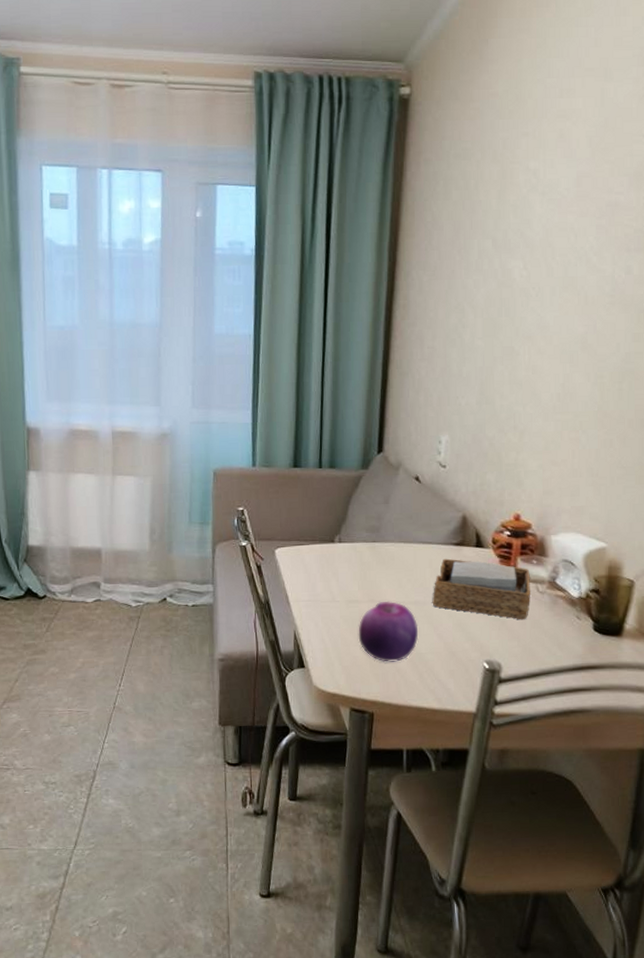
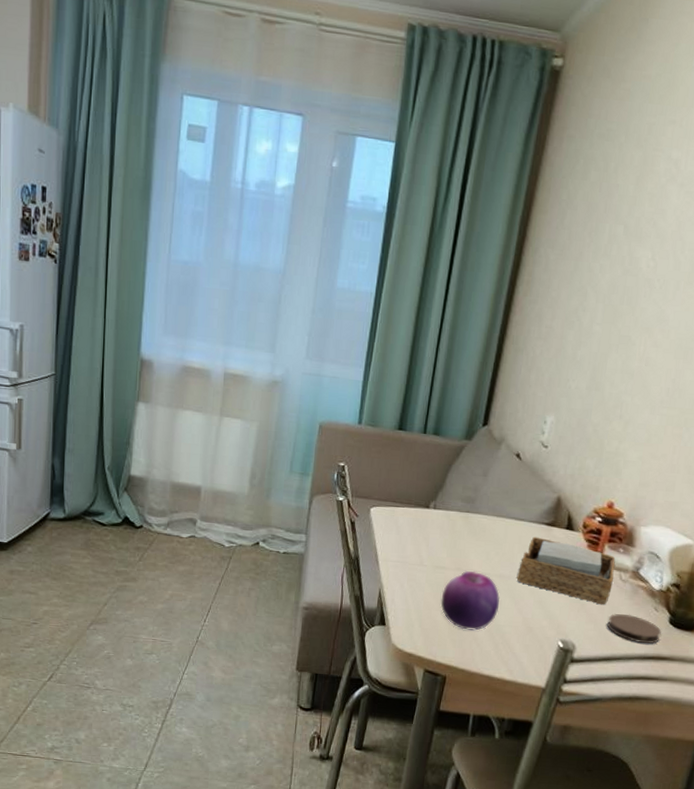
coaster: none [531,626,587,655] -> present [607,614,661,644]

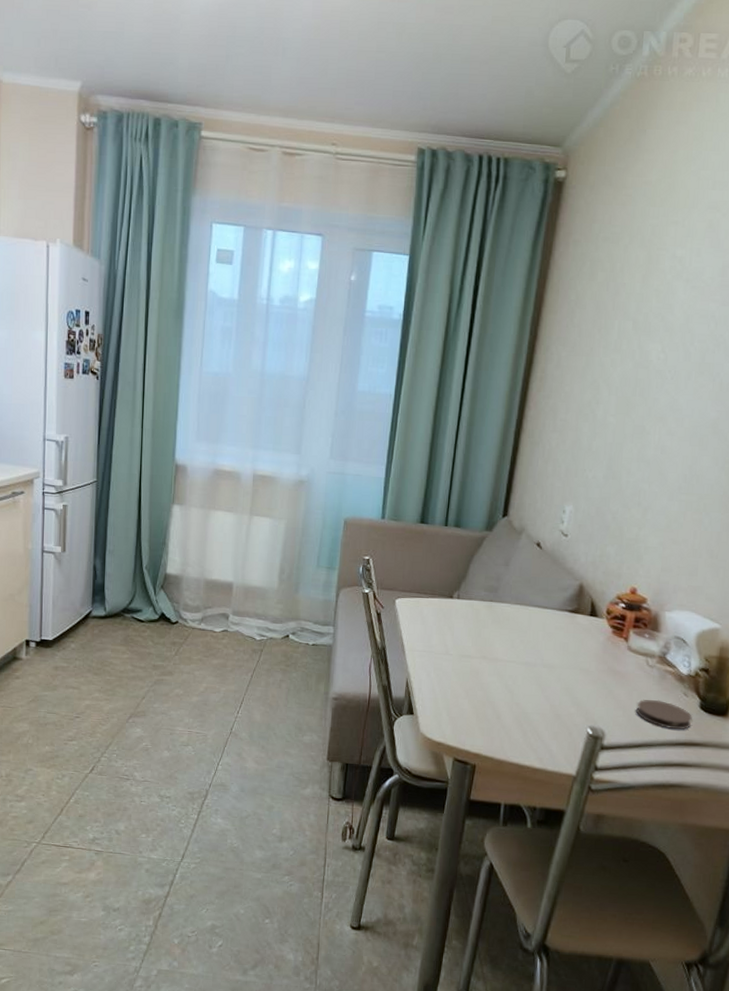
fruit: present [441,570,500,631] -> none [467,658,527,719]
napkin holder: present [516,536,616,605] -> none [542,624,642,691]

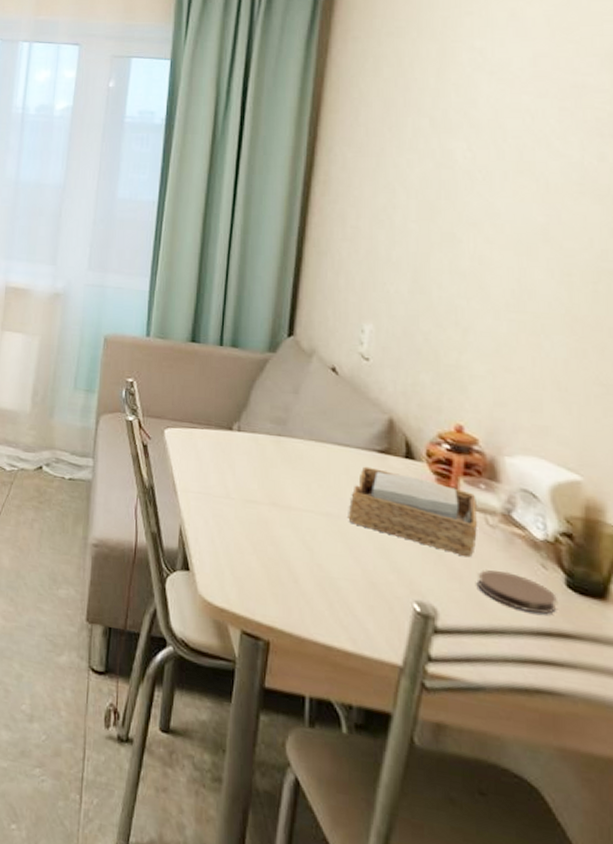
napkin holder: none [542,624,642,691] -> present [348,466,478,558]

